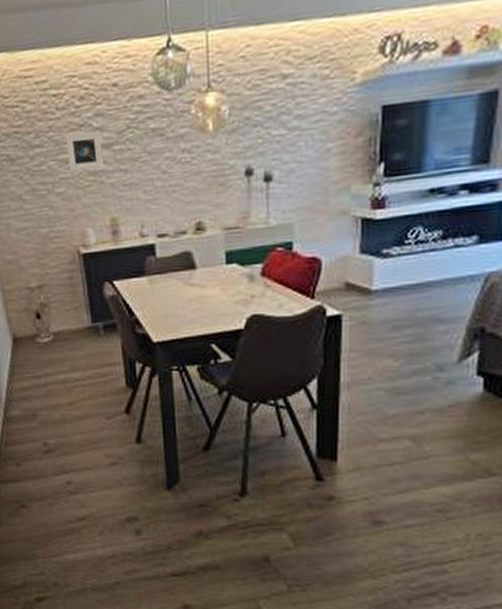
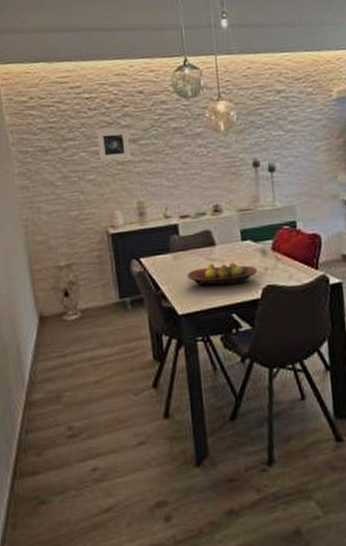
fruit bowl: none [163,287,243,314] -> present [186,262,258,287]

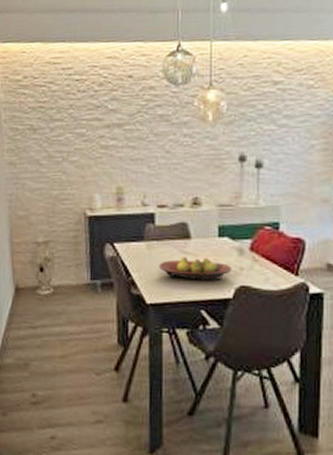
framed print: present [96,128,131,161] -> none [83,112,115,144]

